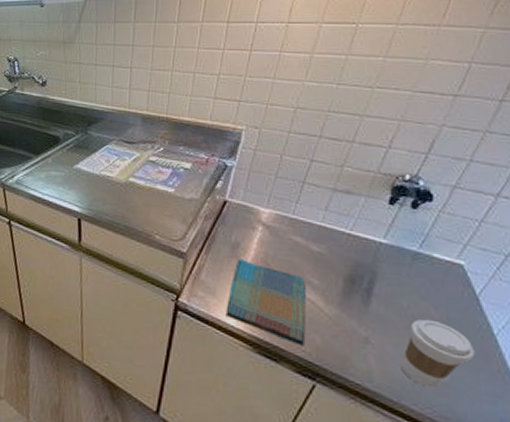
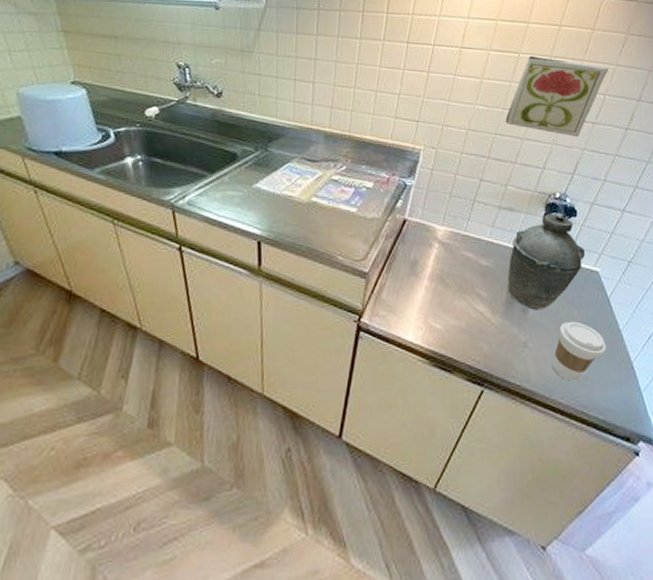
dish towel: present [225,259,306,346] -> none [405,276,476,355]
decorative tile: none [340,25,475,113] -> present [505,55,608,138]
kettle: none [344,197,446,304] -> present [507,213,586,311]

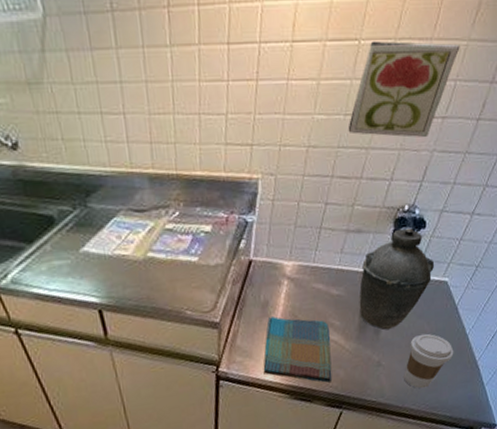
dish towel: none [405,276,476,355] -> present [263,317,332,383]

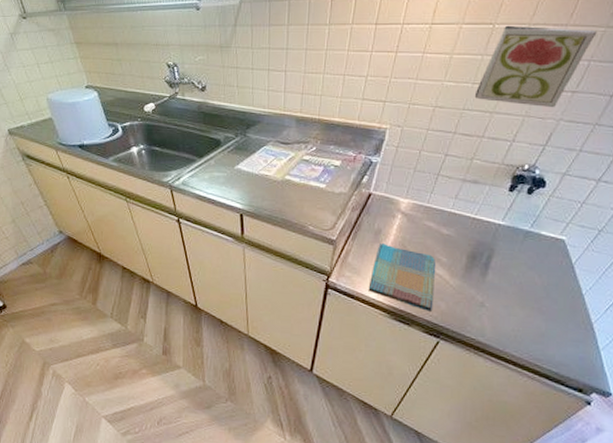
kettle: present [359,228,435,330] -> none [468,185,552,275]
coffee cup: present [404,333,454,389] -> none [507,285,566,338]

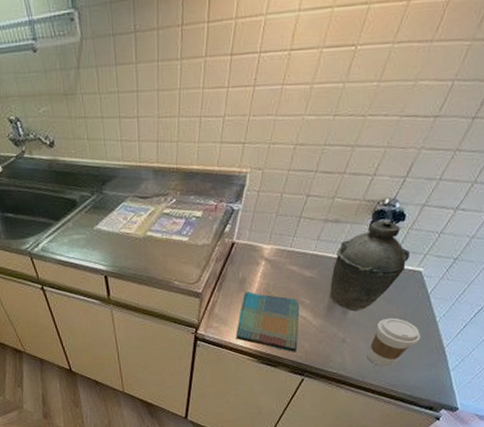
kettle: none [468,185,552,275] -> present [330,220,411,312]
decorative tile: present [474,25,597,108] -> none [336,44,462,136]
coffee cup: none [507,285,566,338] -> present [367,317,421,367]

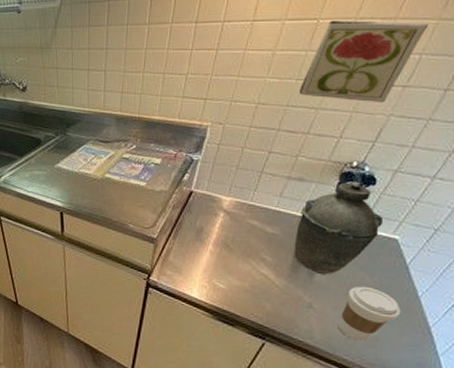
dish towel: present [236,292,299,352] -> none [190,242,260,312]
decorative tile: none [336,44,462,136] -> present [299,20,428,103]

